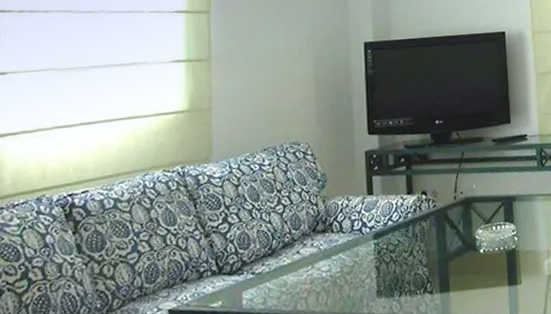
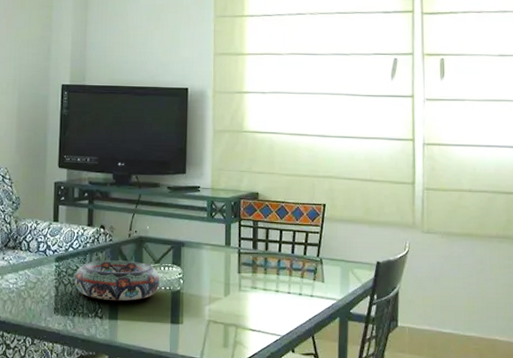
decorative bowl: none [397,225,493,273] -> present [74,260,160,302]

